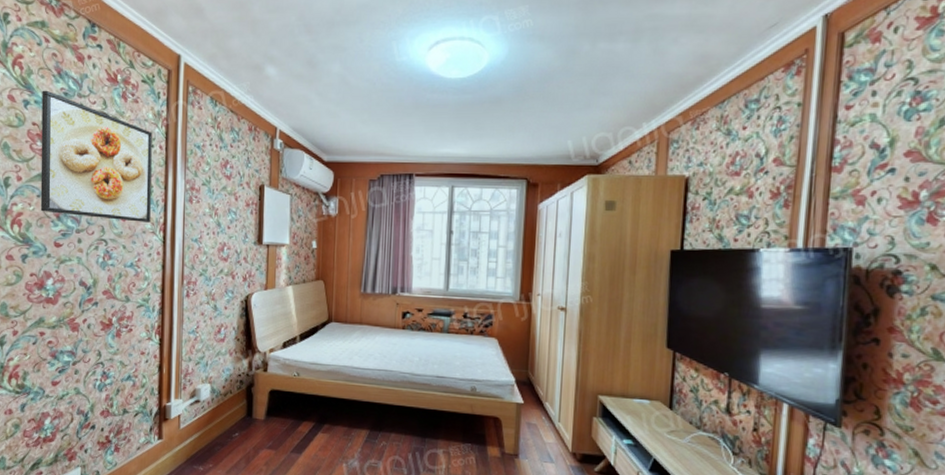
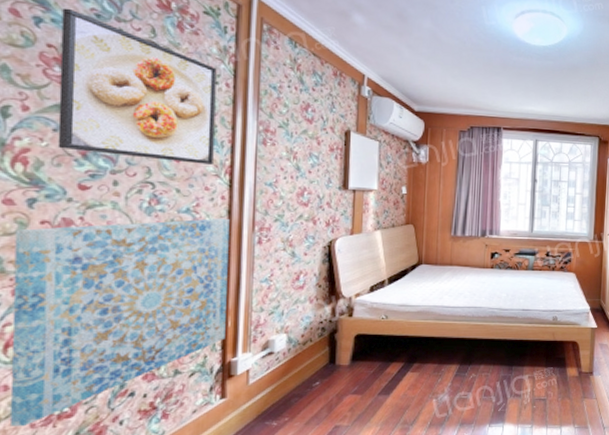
wall art: none [13,272,164,446] -> present [10,218,230,428]

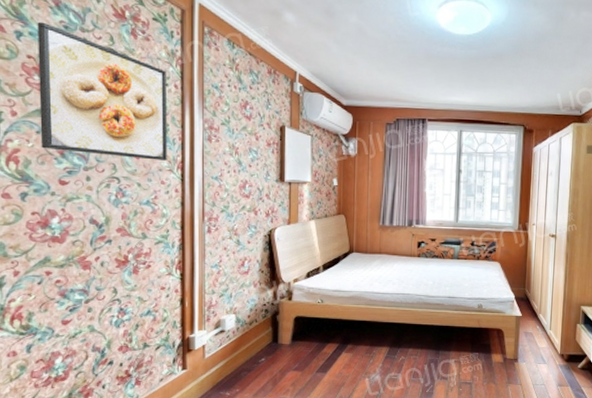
wall art: present [10,218,230,428] -> none [13,209,184,387]

